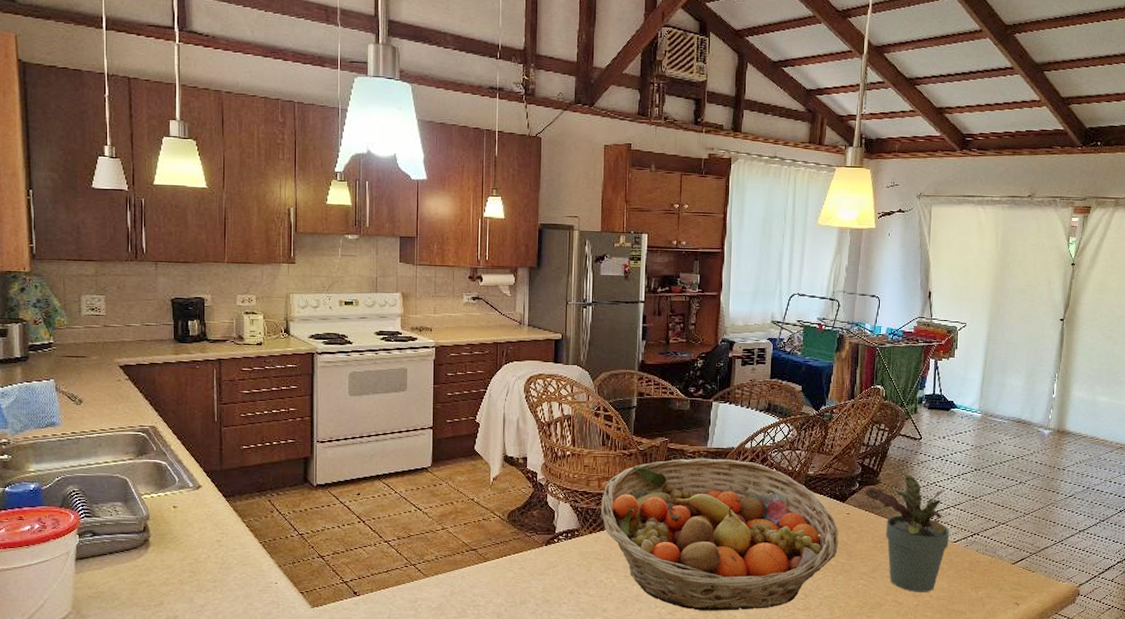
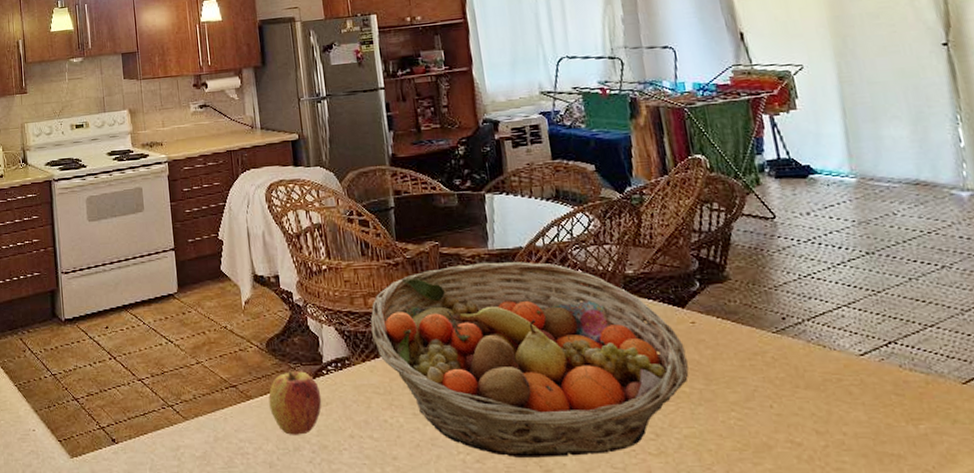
apple: none [504,539,550,591] -> present [268,371,322,435]
potted plant: present [865,475,950,593] -> none [709,267,853,429]

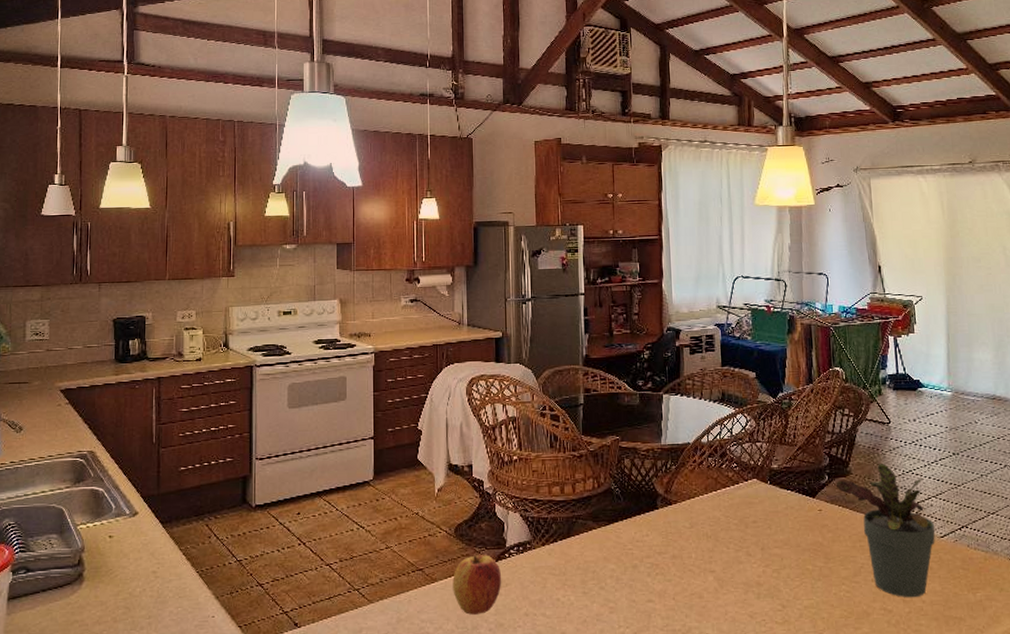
fruit basket: present [370,261,690,458] -> none [553,455,814,629]
potted plant: none [709,267,853,429] -> present [835,464,935,598]

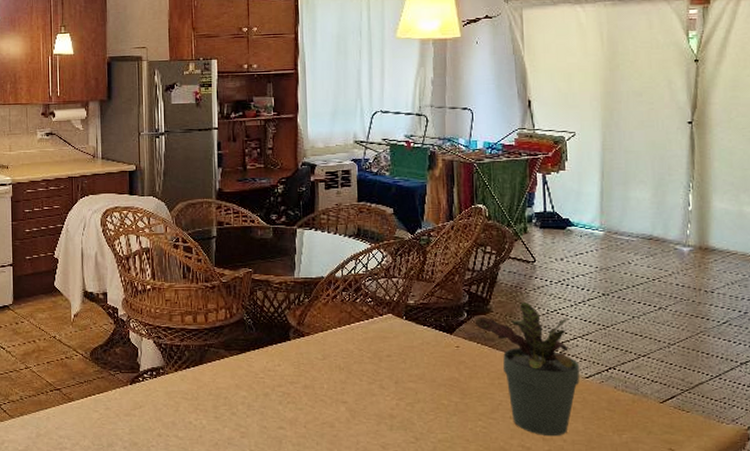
apple: present [453,555,502,615] -> none [89,378,136,433]

